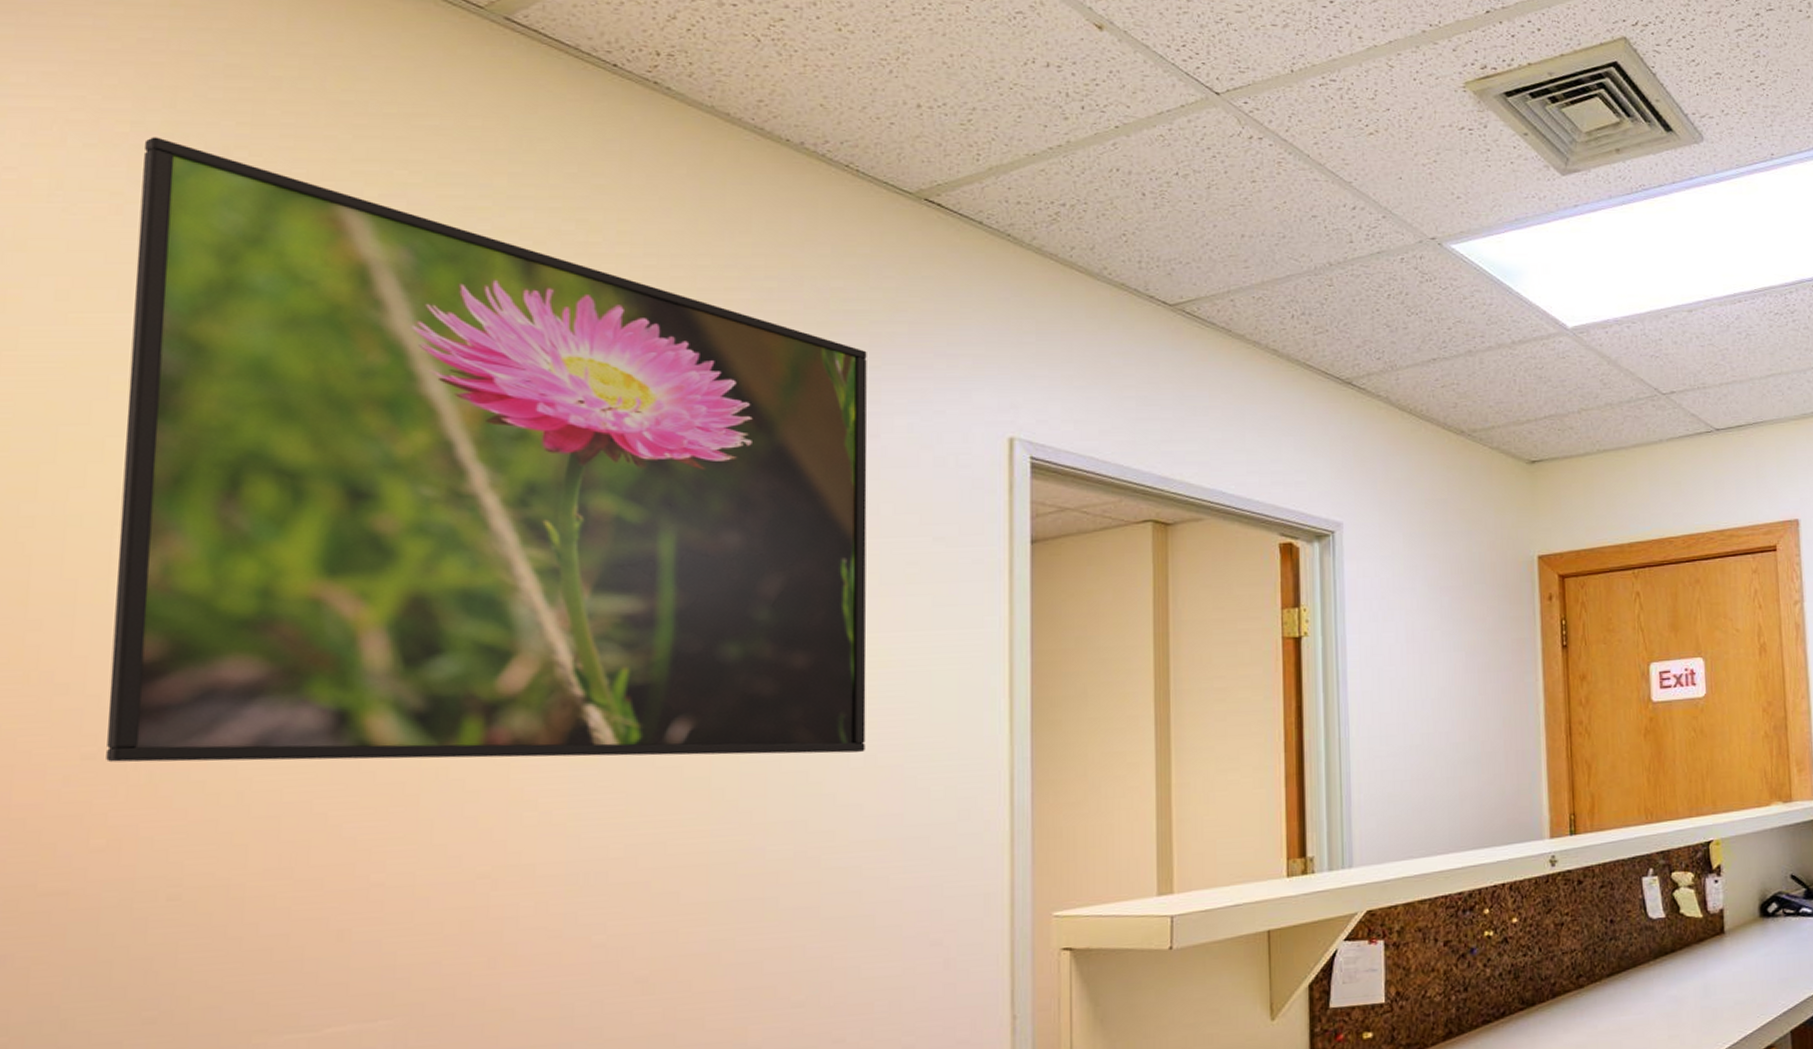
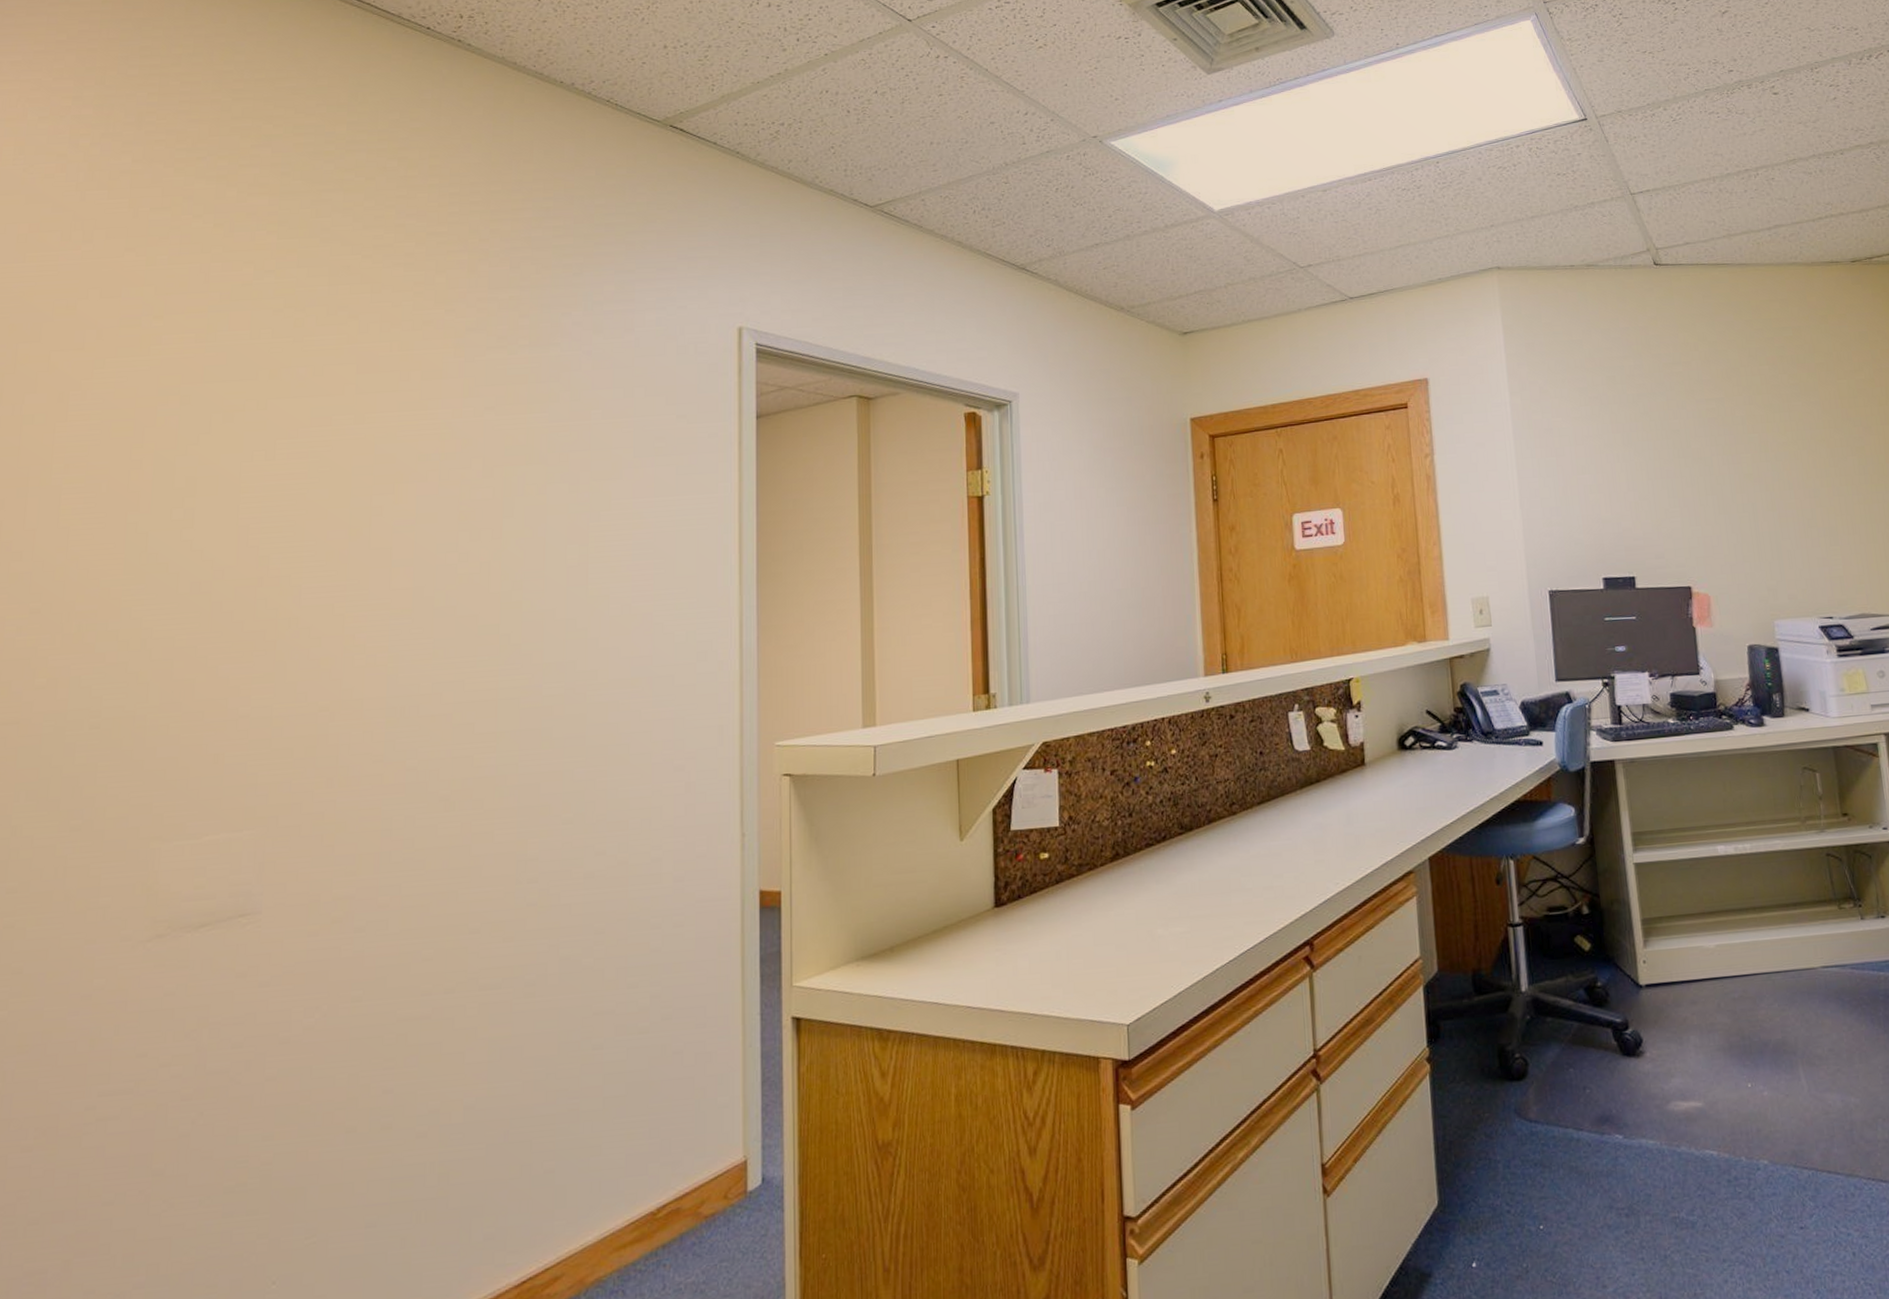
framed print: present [106,137,868,763] -> none [48,108,624,616]

